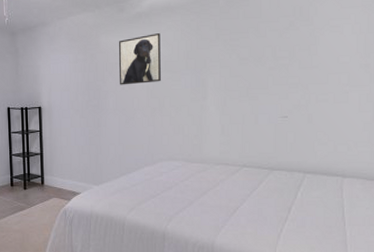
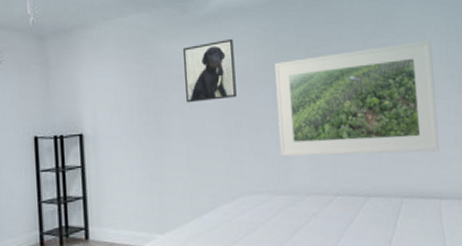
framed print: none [195,32,349,135] -> present [275,40,439,157]

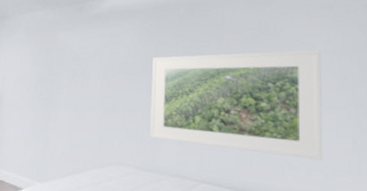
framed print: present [182,39,237,103] -> none [73,35,118,83]

